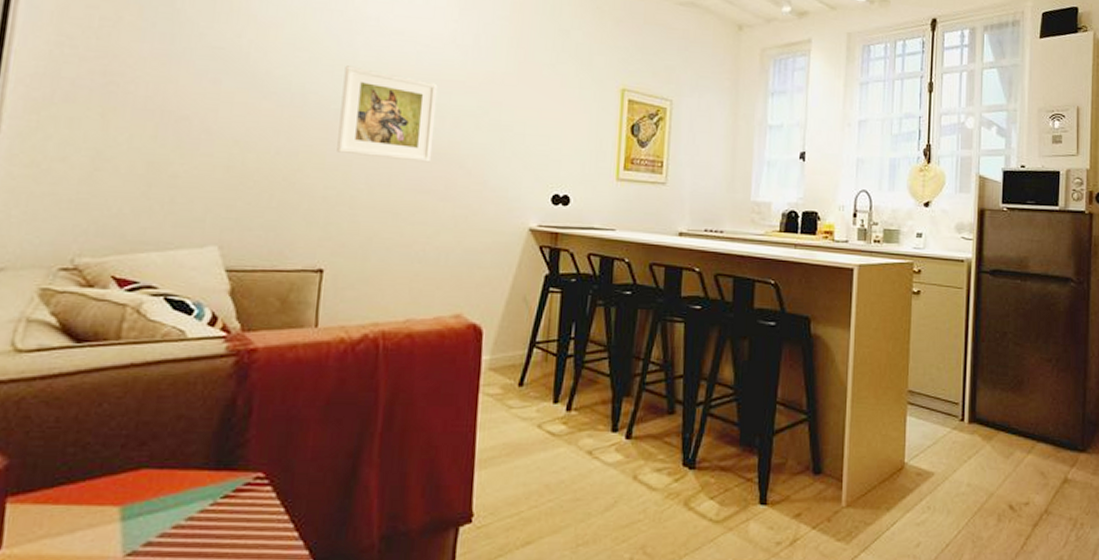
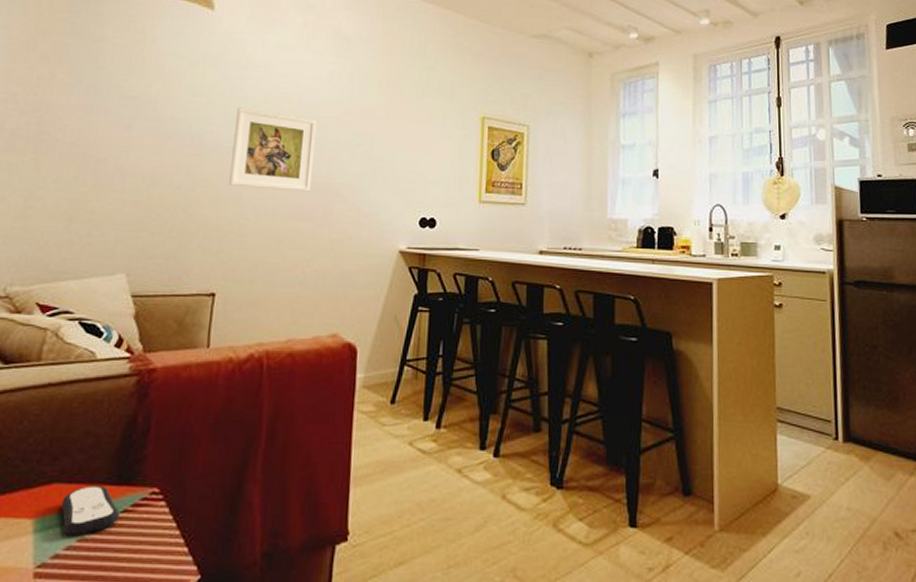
remote control: none [151,471,220,524] -> present [60,486,120,537]

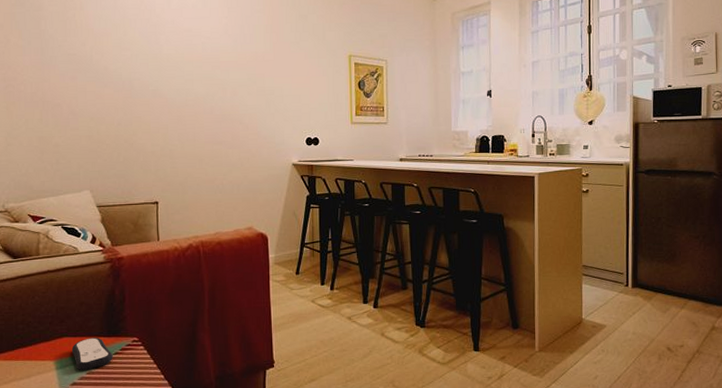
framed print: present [229,108,317,192] -> none [155,58,220,122]

